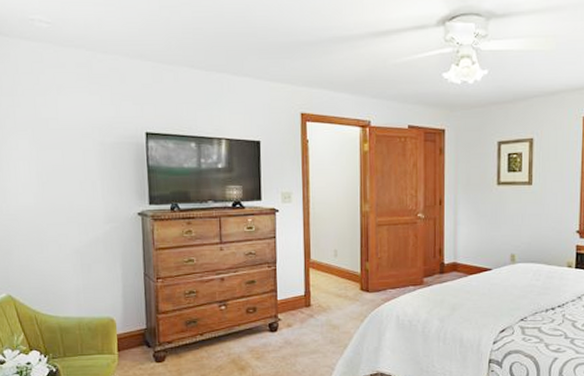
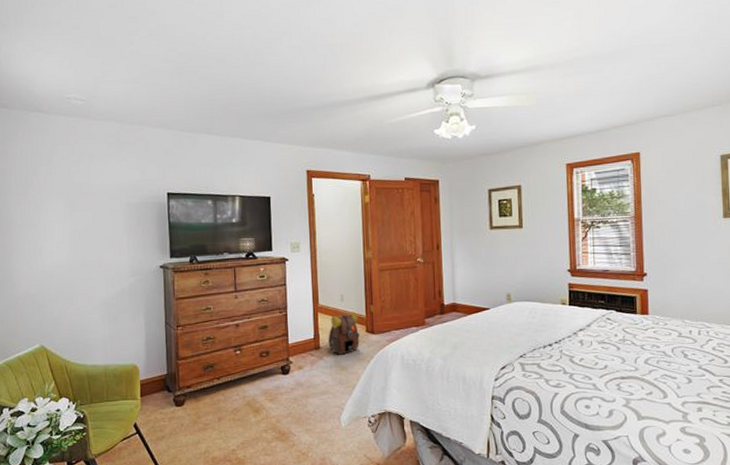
backpack: none [319,268,354,313] -> present [328,311,360,355]

